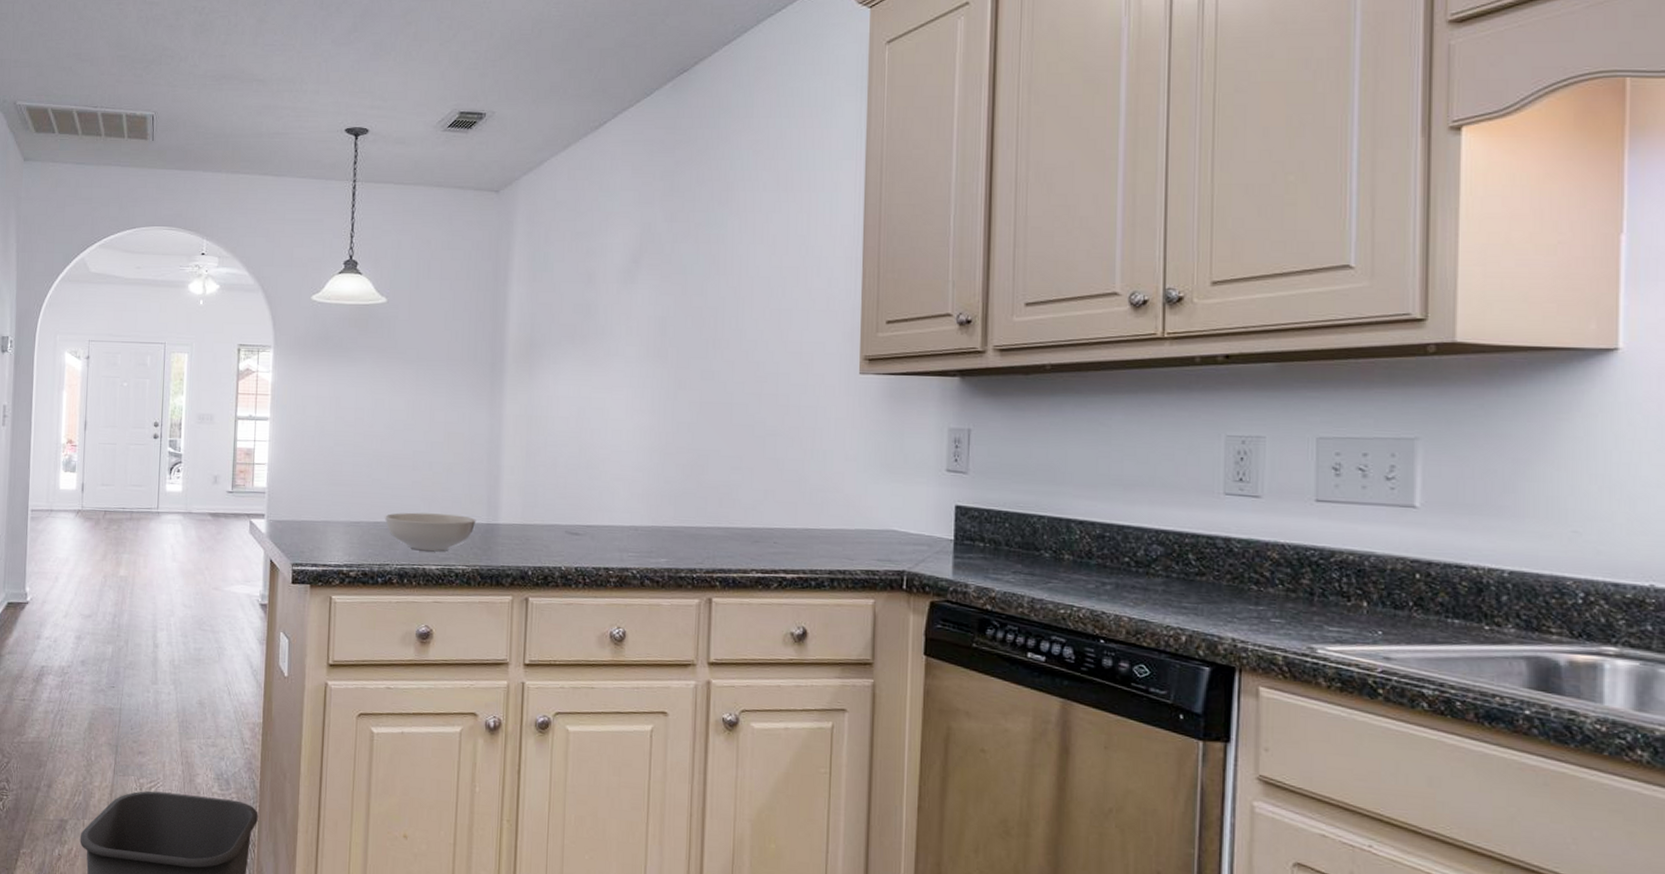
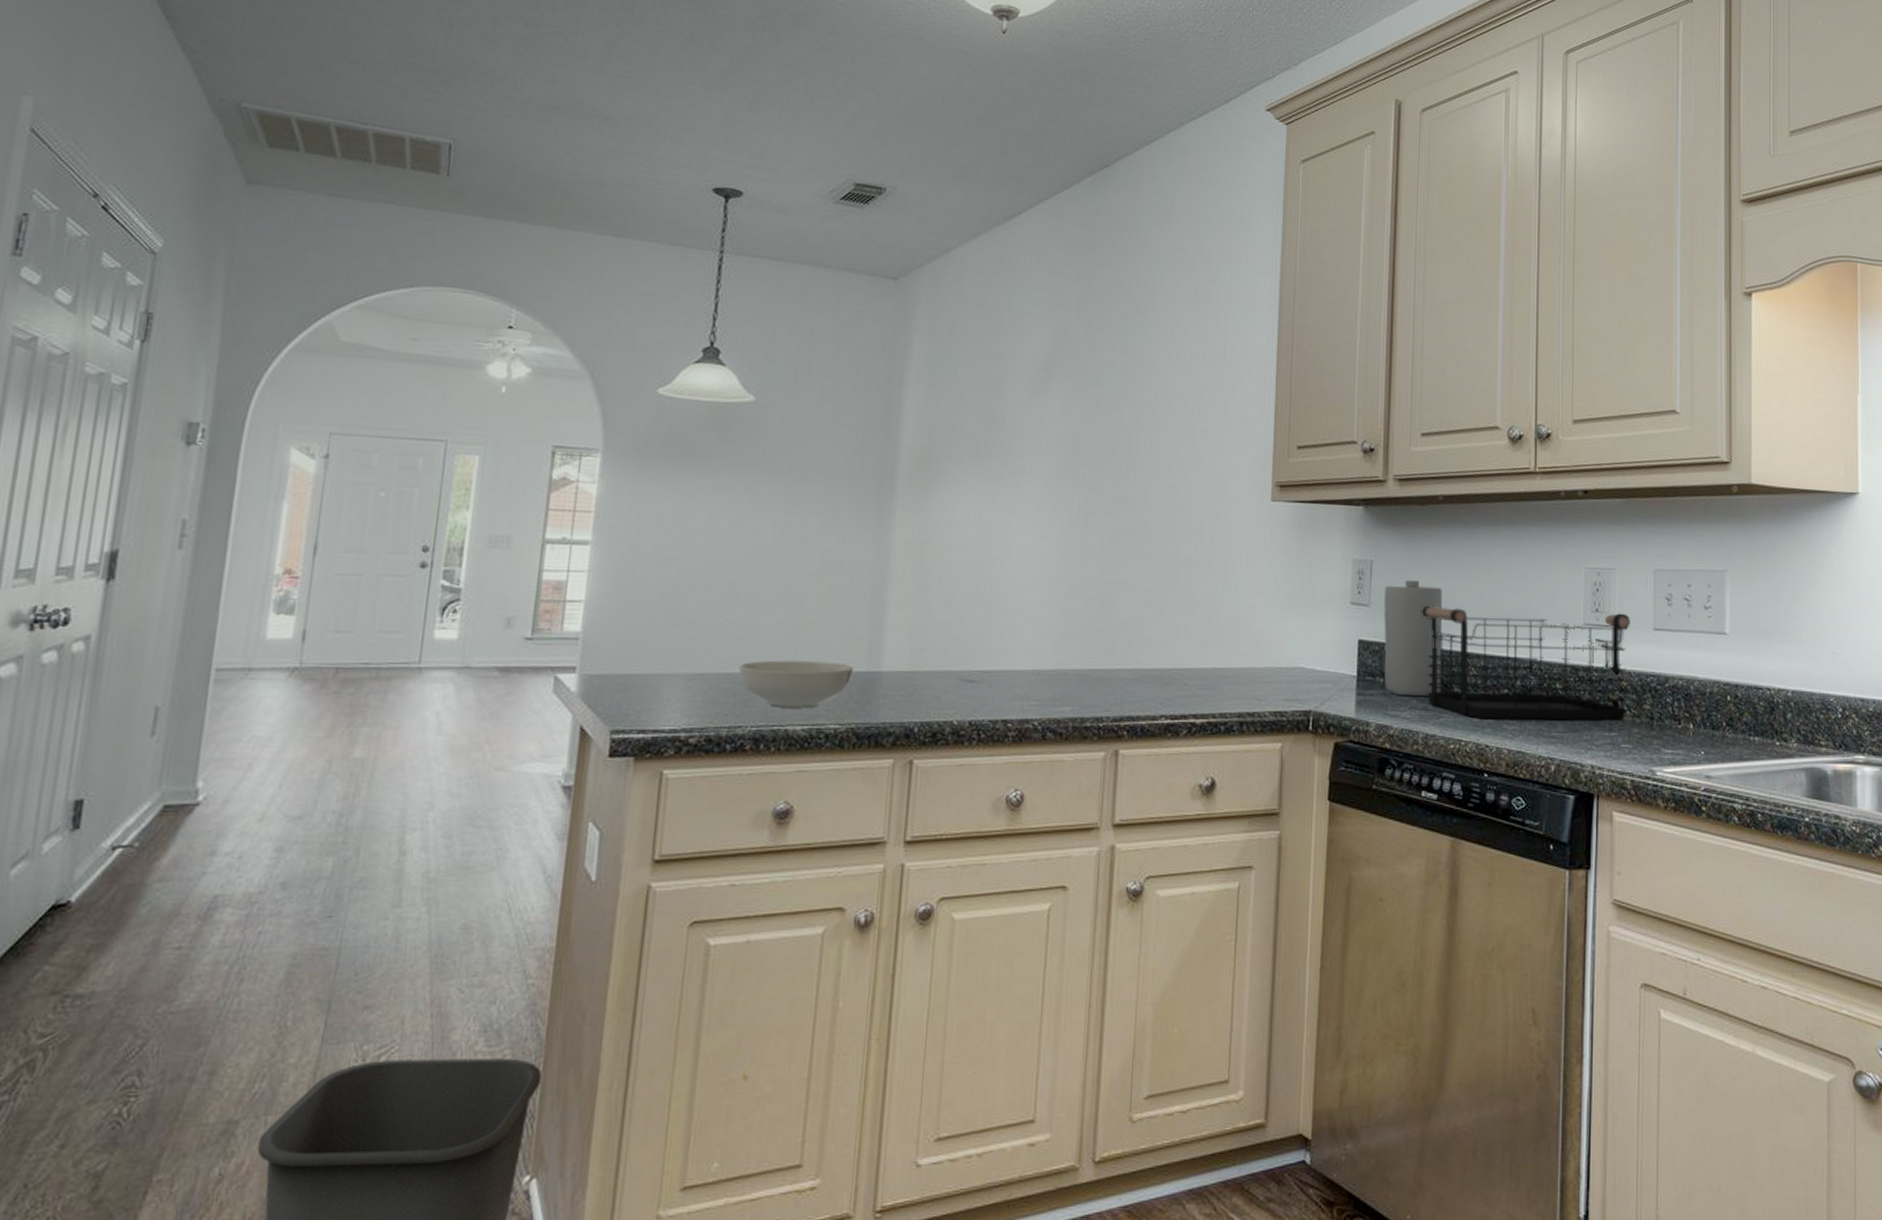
paper towel holder: none [984,448,1051,561] -> present [1384,580,1443,696]
dish rack: none [1025,473,1285,595] -> present [1420,605,1631,722]

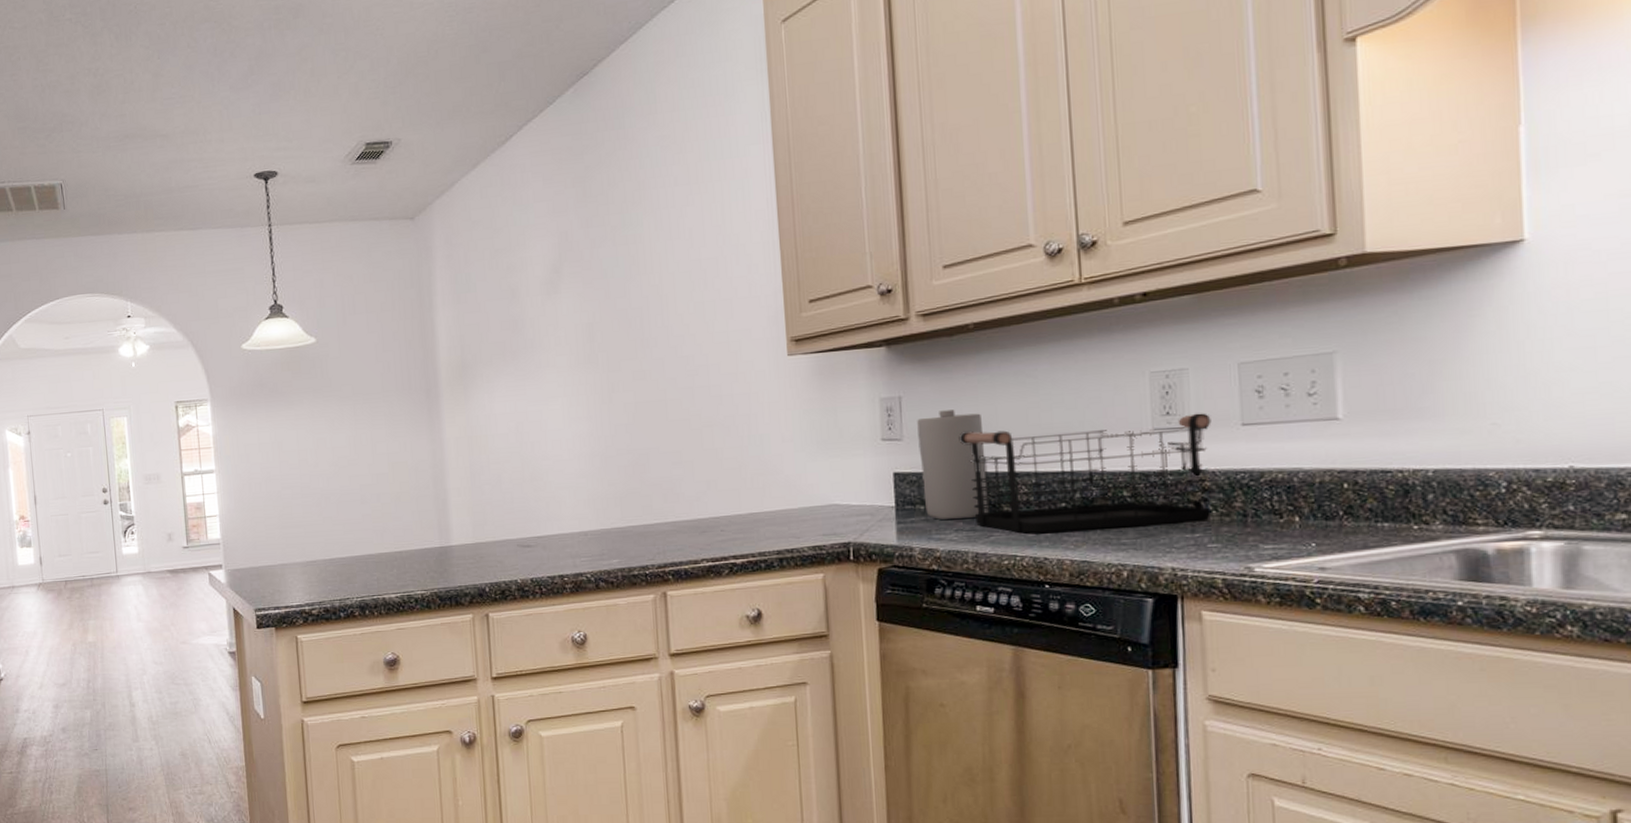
bowl: present [738,660,854,709] -> none [339,542,430,582]

